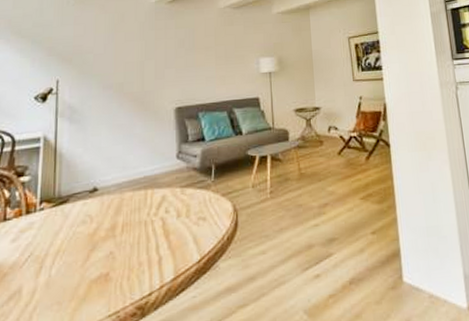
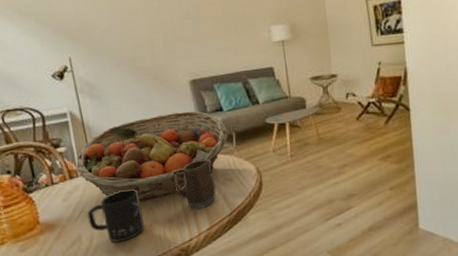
mug: none [35,227,100,297] -> present [87,188,145,243]
fruit basket: none [36,139,207,244] -> present [76,111,228,202]
mug: none [142,193,187,254] -> present [172,159,216,209]

